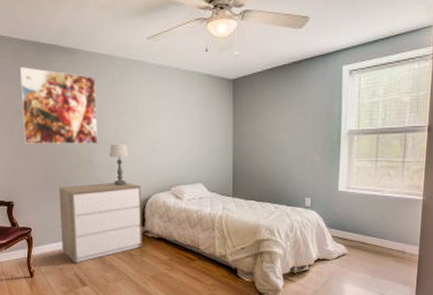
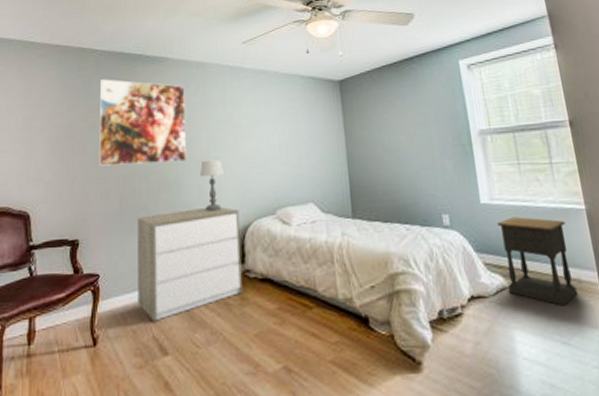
nightstand: none [347,203,404,269] -> present [497,217,577,306]

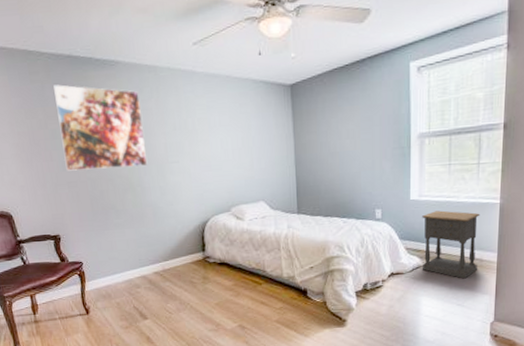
dresser: present [136,207,243,323] -> none [108,206,204,297]
table lamp: present [199,160,223,211] -> none [160,164,182,210]

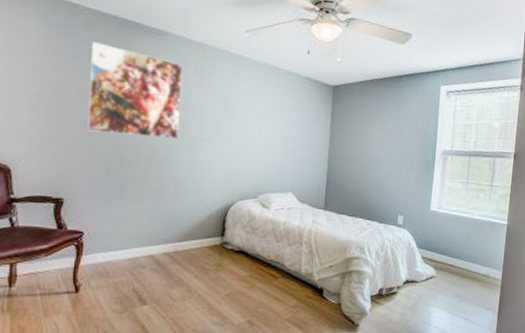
nightstand: present [422,210,481,279] -> none [435,224,490,293]

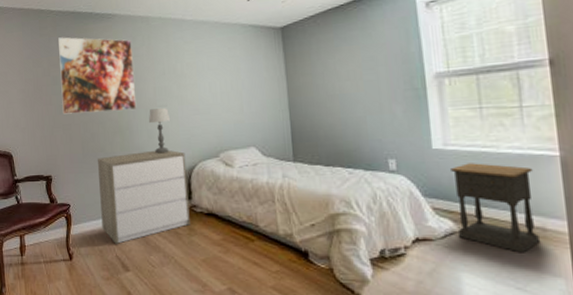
dresser: none [120,184,224,278] -> present [97,150,190,245]
table lamp: none [189,142,214,189] -> present [148,108,170,154]
nightstand: none [435,224,490,293] -> present [451,163,540,253]

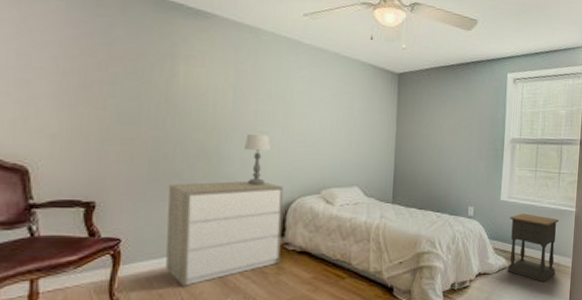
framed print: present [57,37,136,115] -> none [121,24,234,132]

